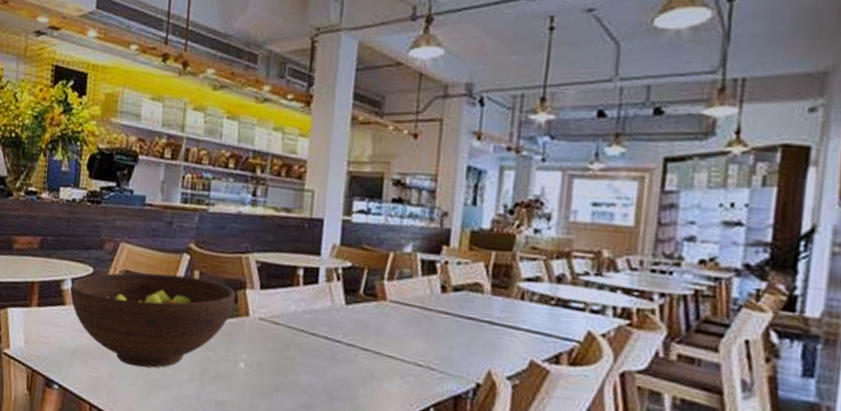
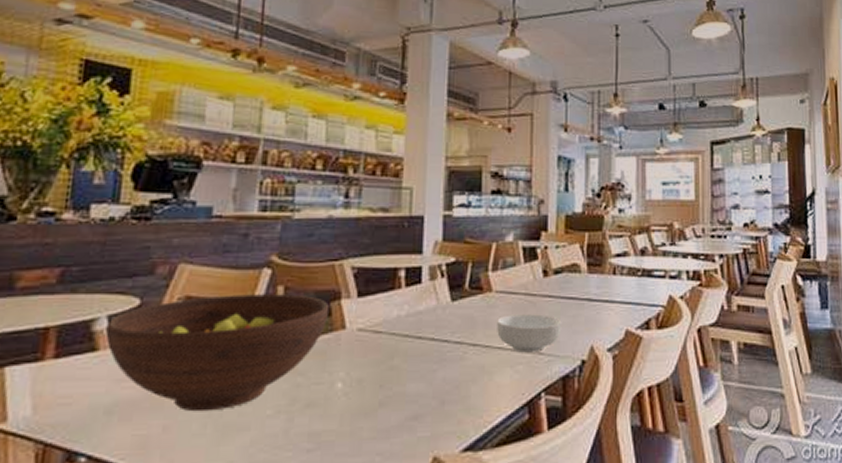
cereal bowl: none [388,325,458,368] -> present [497,314,562,353]

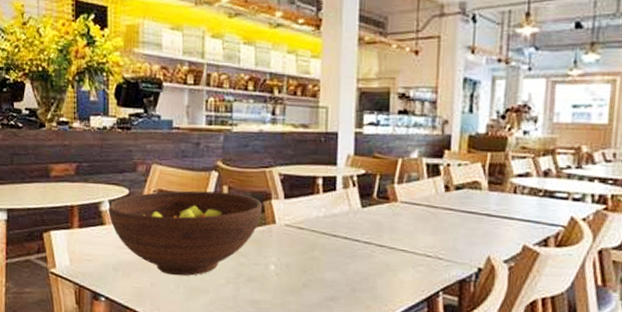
cereal bowl: present [497,314,562,353] -> none [401,223,461,257]

